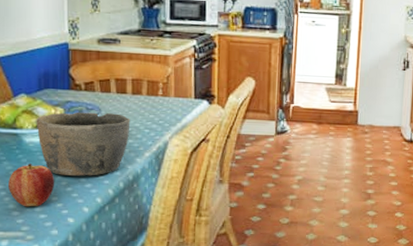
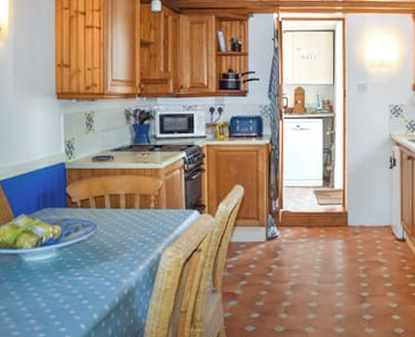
apple: present [8,164,55,207] -> none [9,283,53,327]
bowl: present [36,112,131,176] -> none [35,228,125,293]

